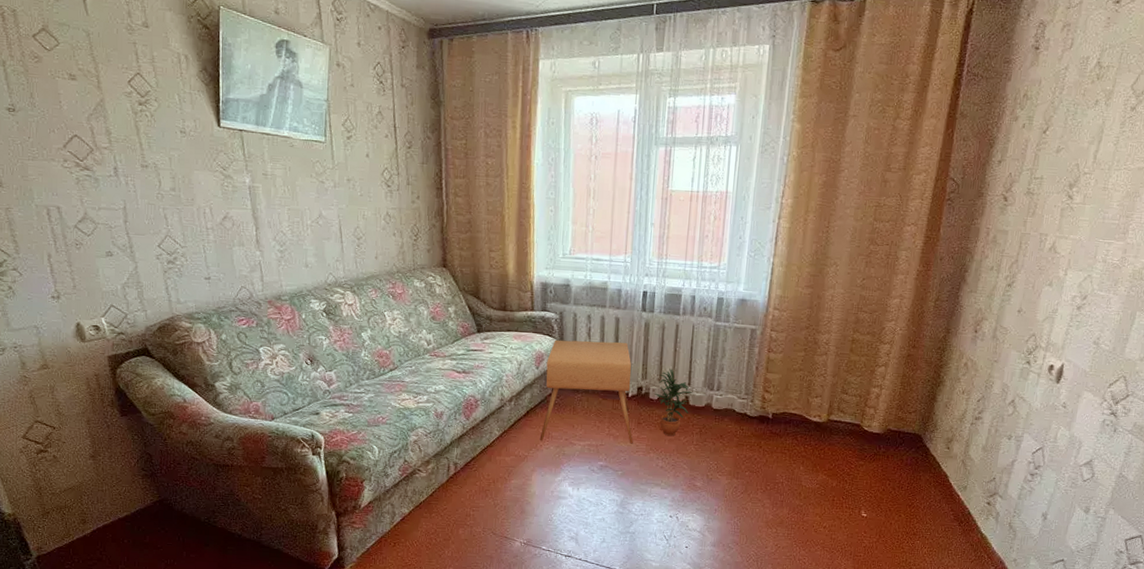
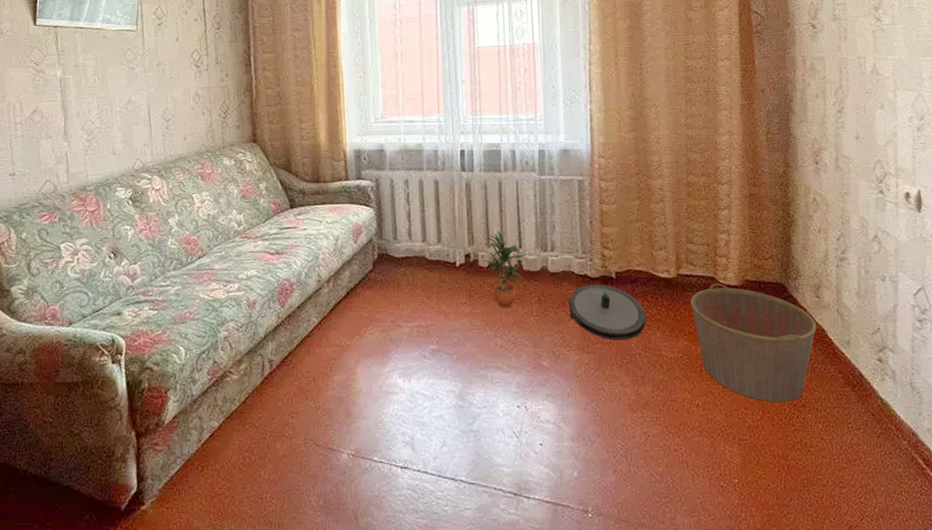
side table: present [539,339,633,444] -> none [362,206,466,326]
robot vacuum: none [726,422,794,471] -> present [568,284,647,340]
basket: none [835,429,942,530] -> present [690,282,818,402]

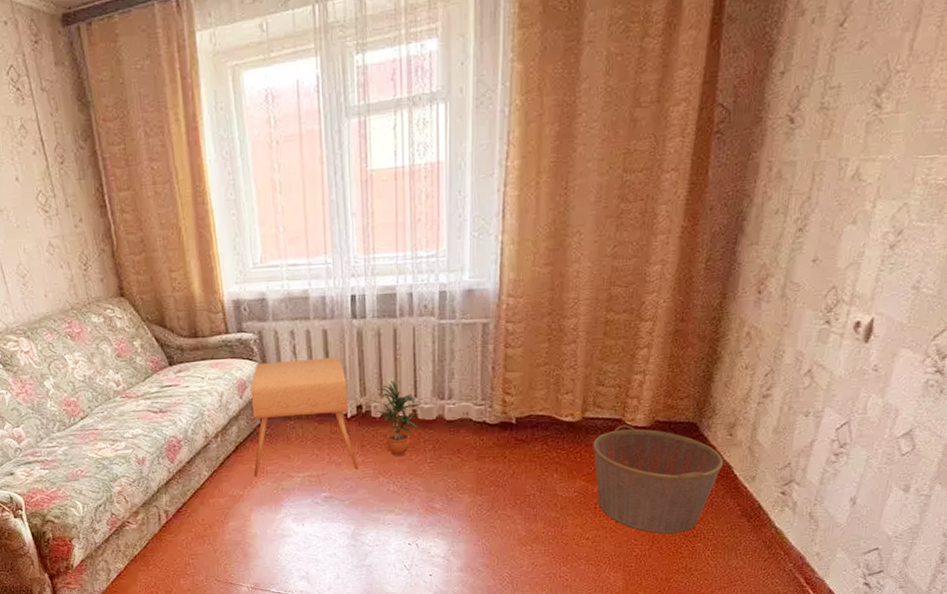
side table: none [362,206,466,326] -> present [250,356,358,478]
robot vacuum: present [568,284,647,340] -> none [464,430,545,483]

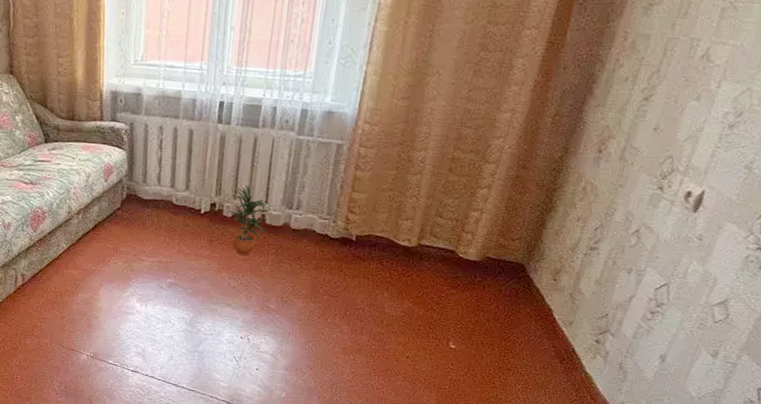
side table: present [250,356,358,478] -> none [107,151,205,262]
basket: present [593,424,724,534] -> none [422,256,546,365]

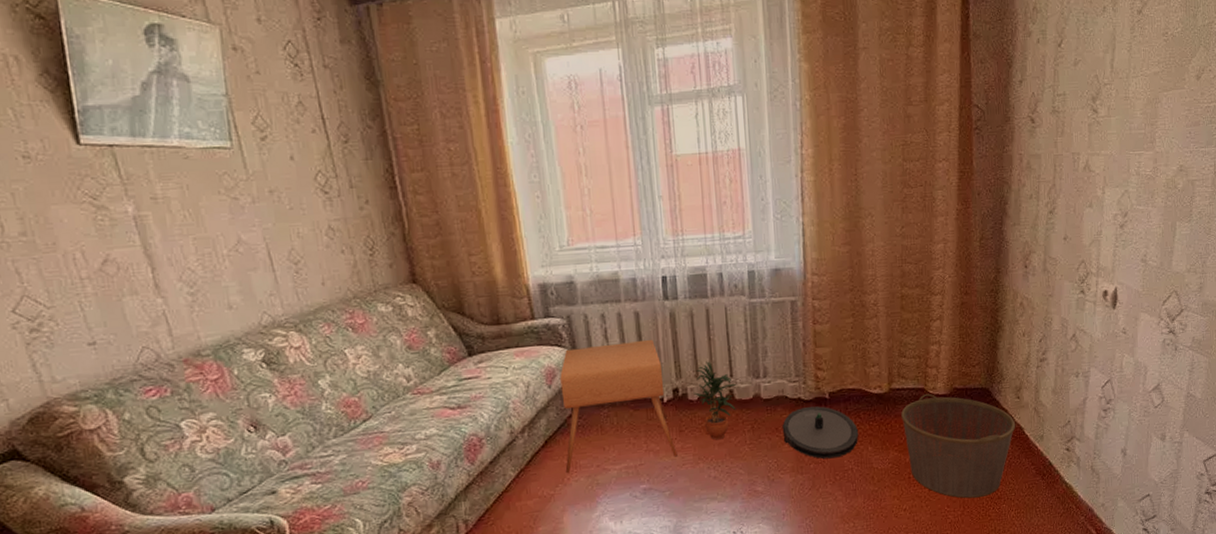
side table: none [107,151,205,262] -> present [560,339,678,474]
robot vacuum: none [303,244,378,296] -> present [782,405,859,459]
basket: none [422,256,546,365] -> present [901,393,1016,499]

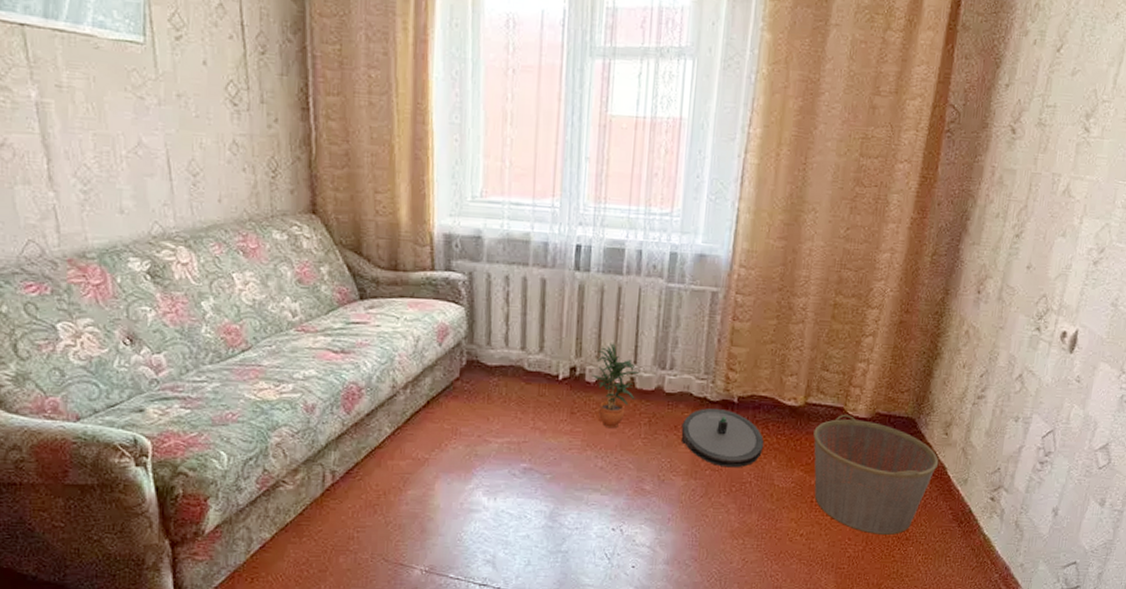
side table: present [560,339,678,474] -> none [444,307,565,440]

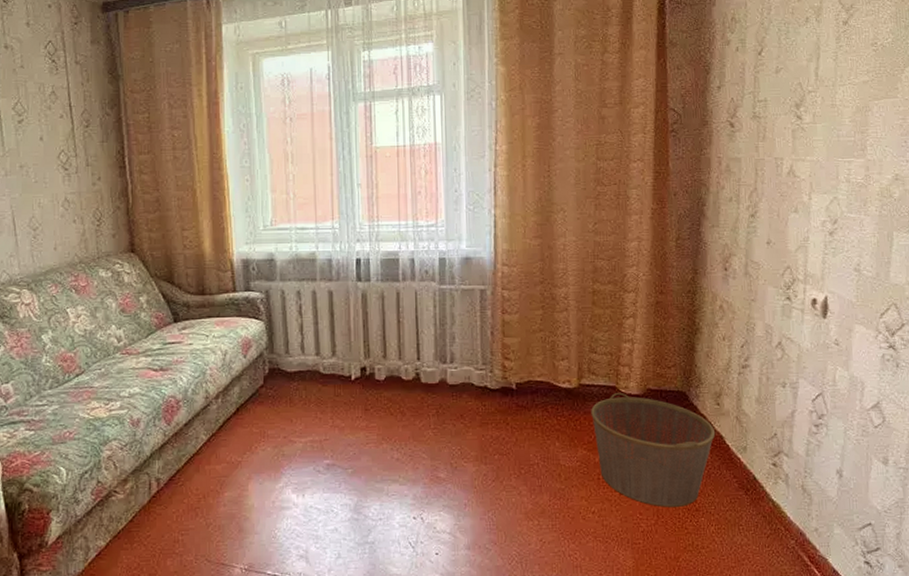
potted plant: present [591,343,640,428] -> none [380,343,424,421]
robot vacuum: present [681,408,765,468] -> none [467,395,546,451]

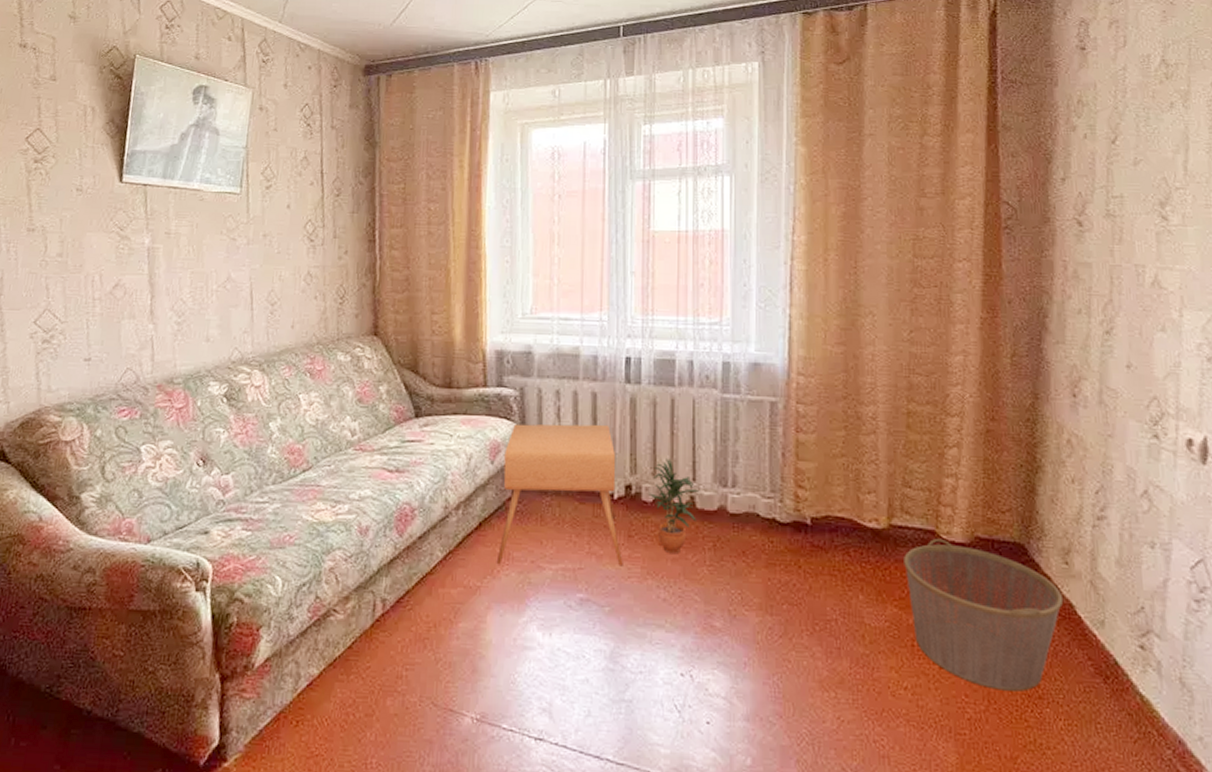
side table: none [254,317,362,442] -> present [496,423,623,567]
potted plant: none [380,343,424,421] -> present [648,458,700,553]

